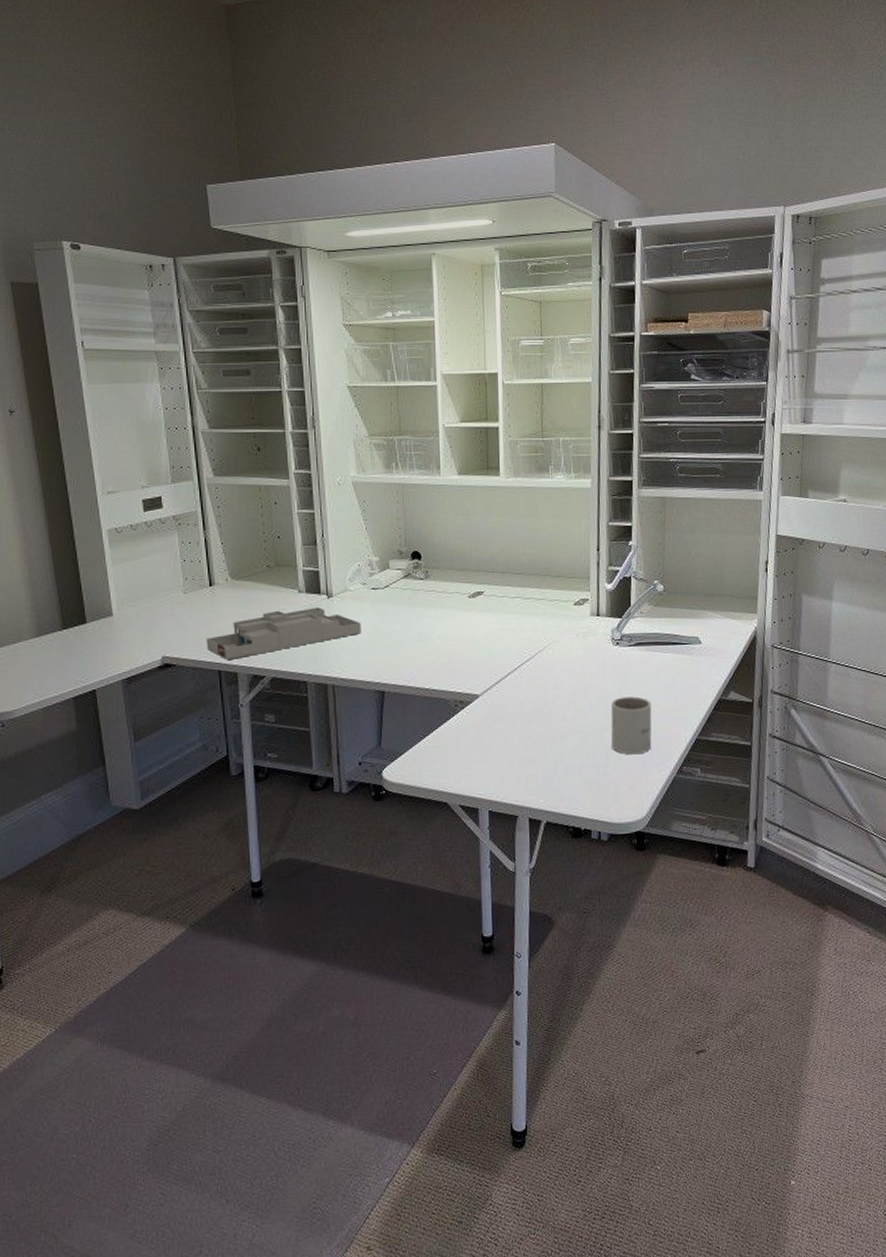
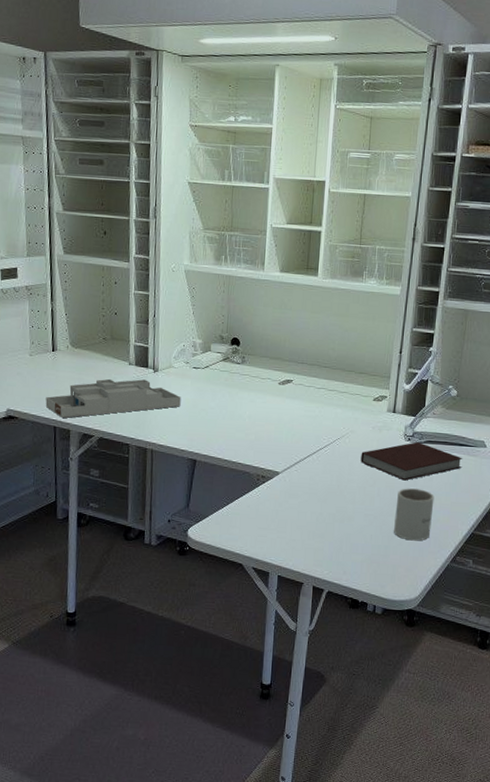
notebook: none [567,645,678,689] -> present [361,442,463,481]

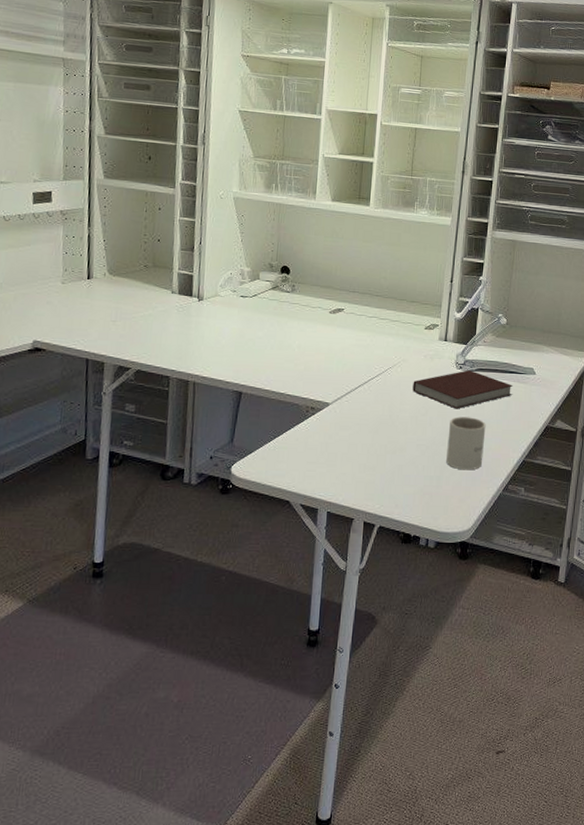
desk organizer: present [45,378,181,419] -> none [77,307,227,350]

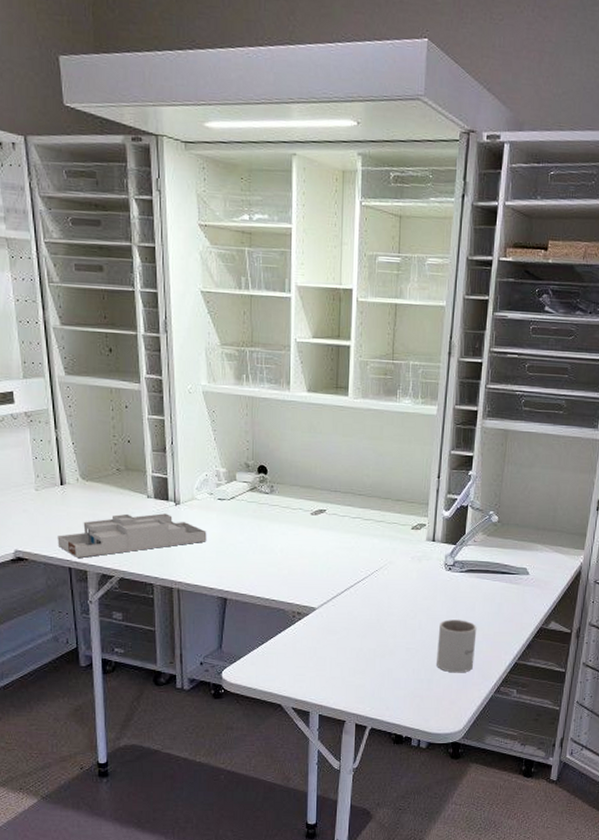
desk organizer: none [77,307,227,350] -> present [57,513,207,559]
notebook: present [412,370,514,409] -> none [400,571,506,612]

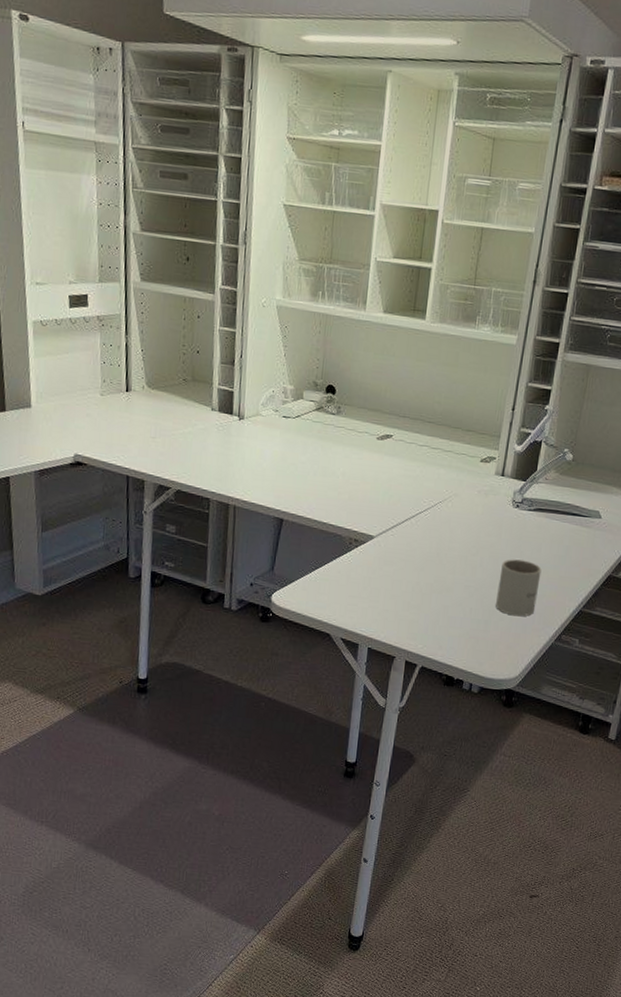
desk organizer: present [57,513,207,559] -> none [117,425,269,468]

